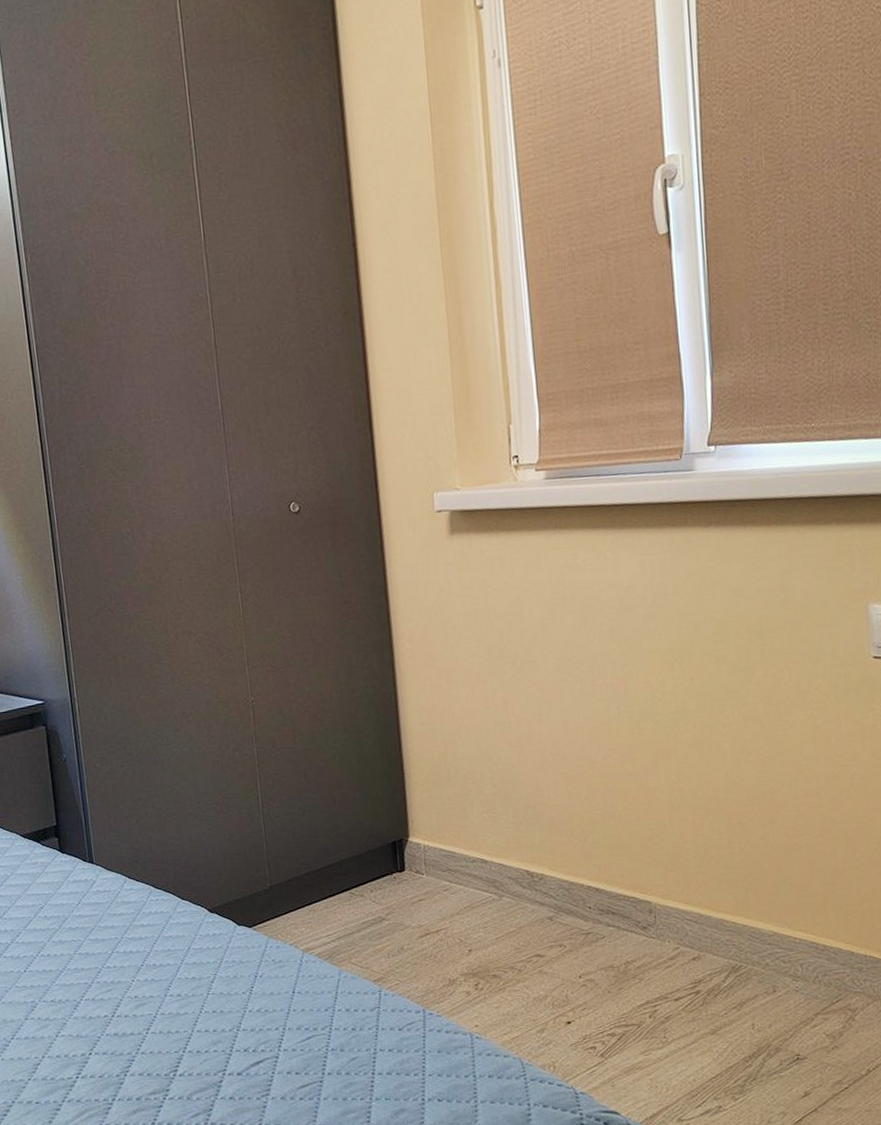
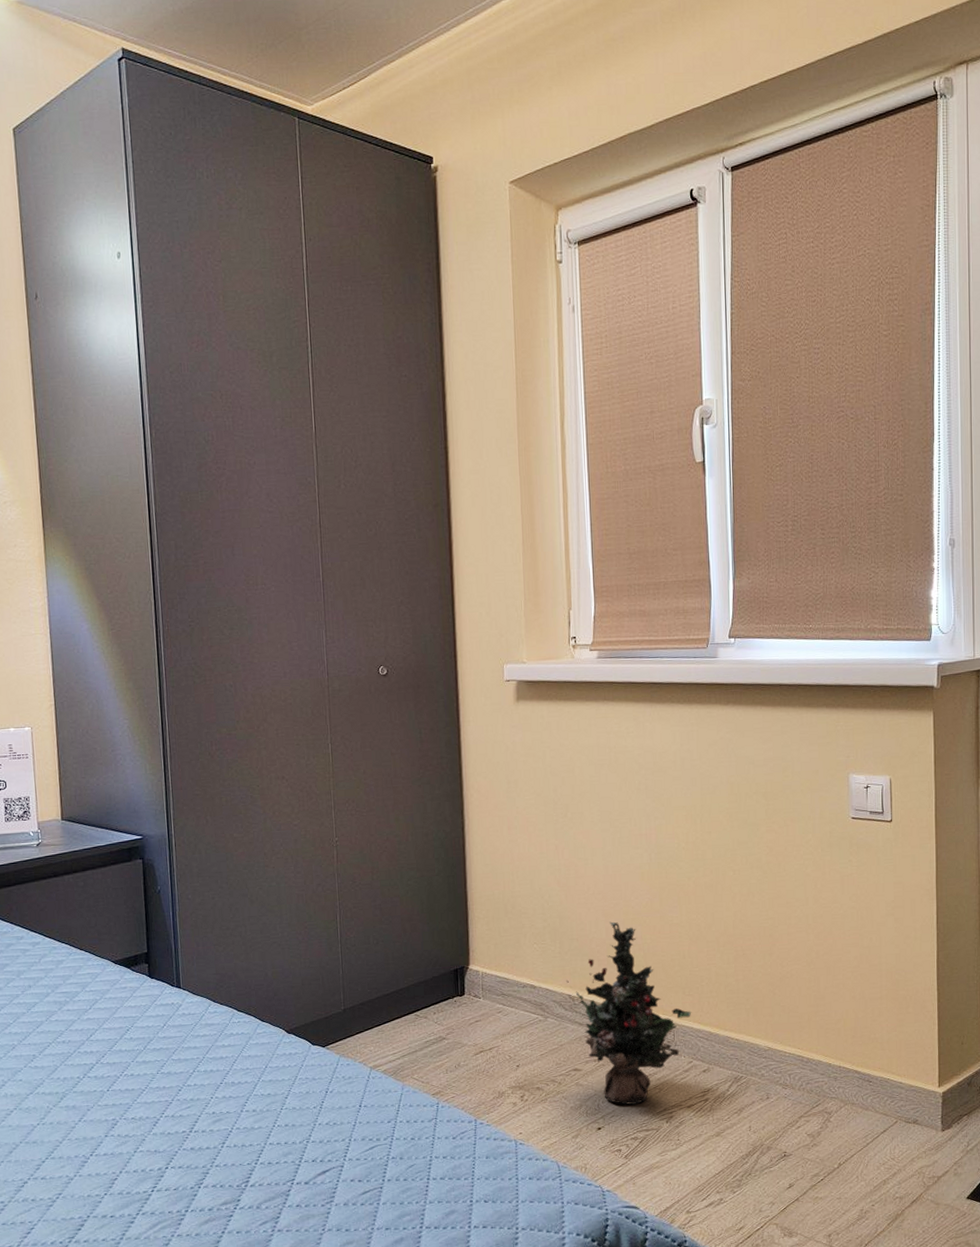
decorative plant: none [523,786,676,996] -> present [566,921,692,1105]

